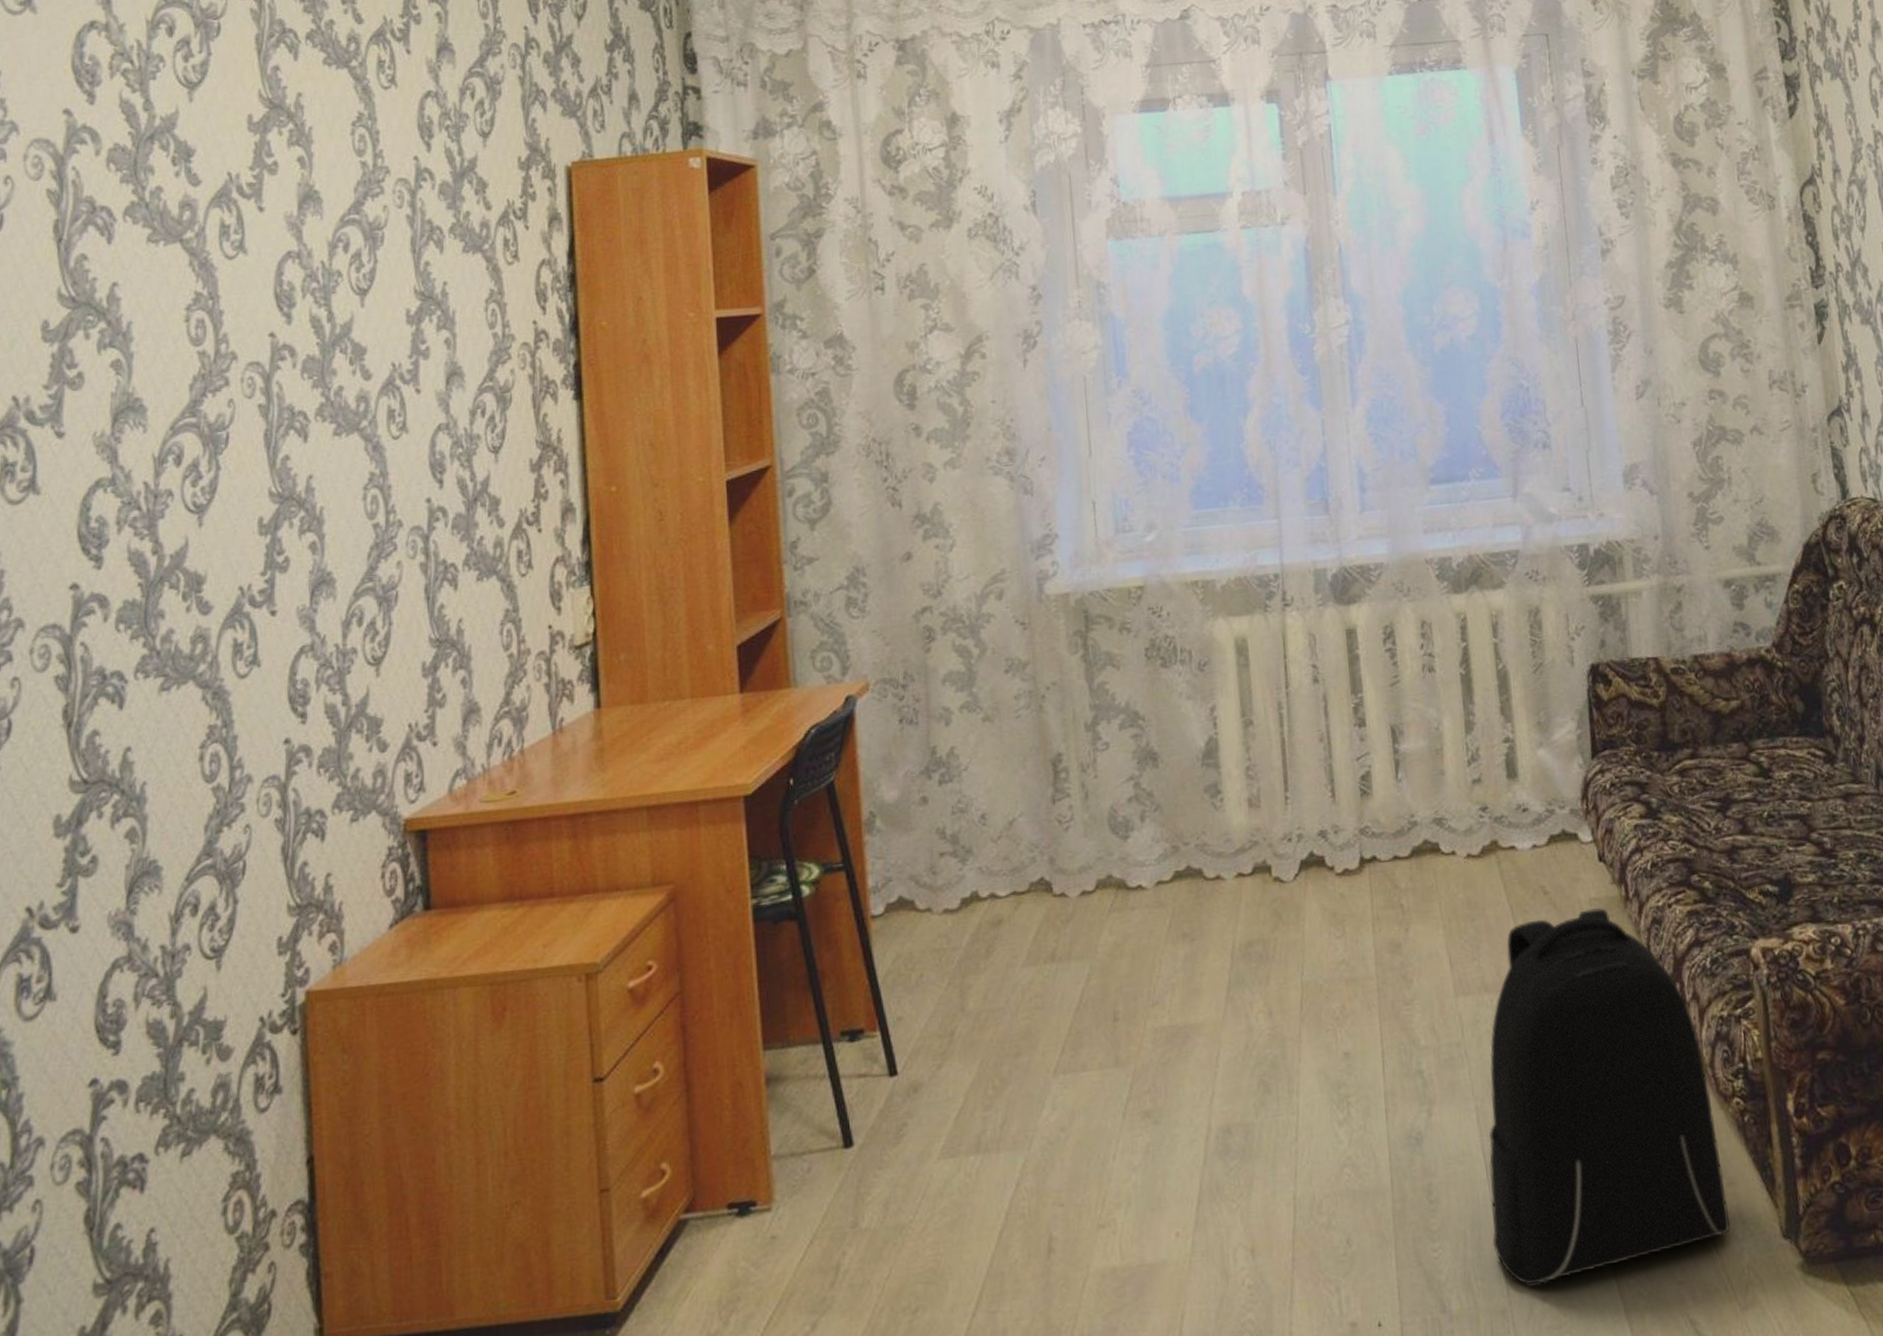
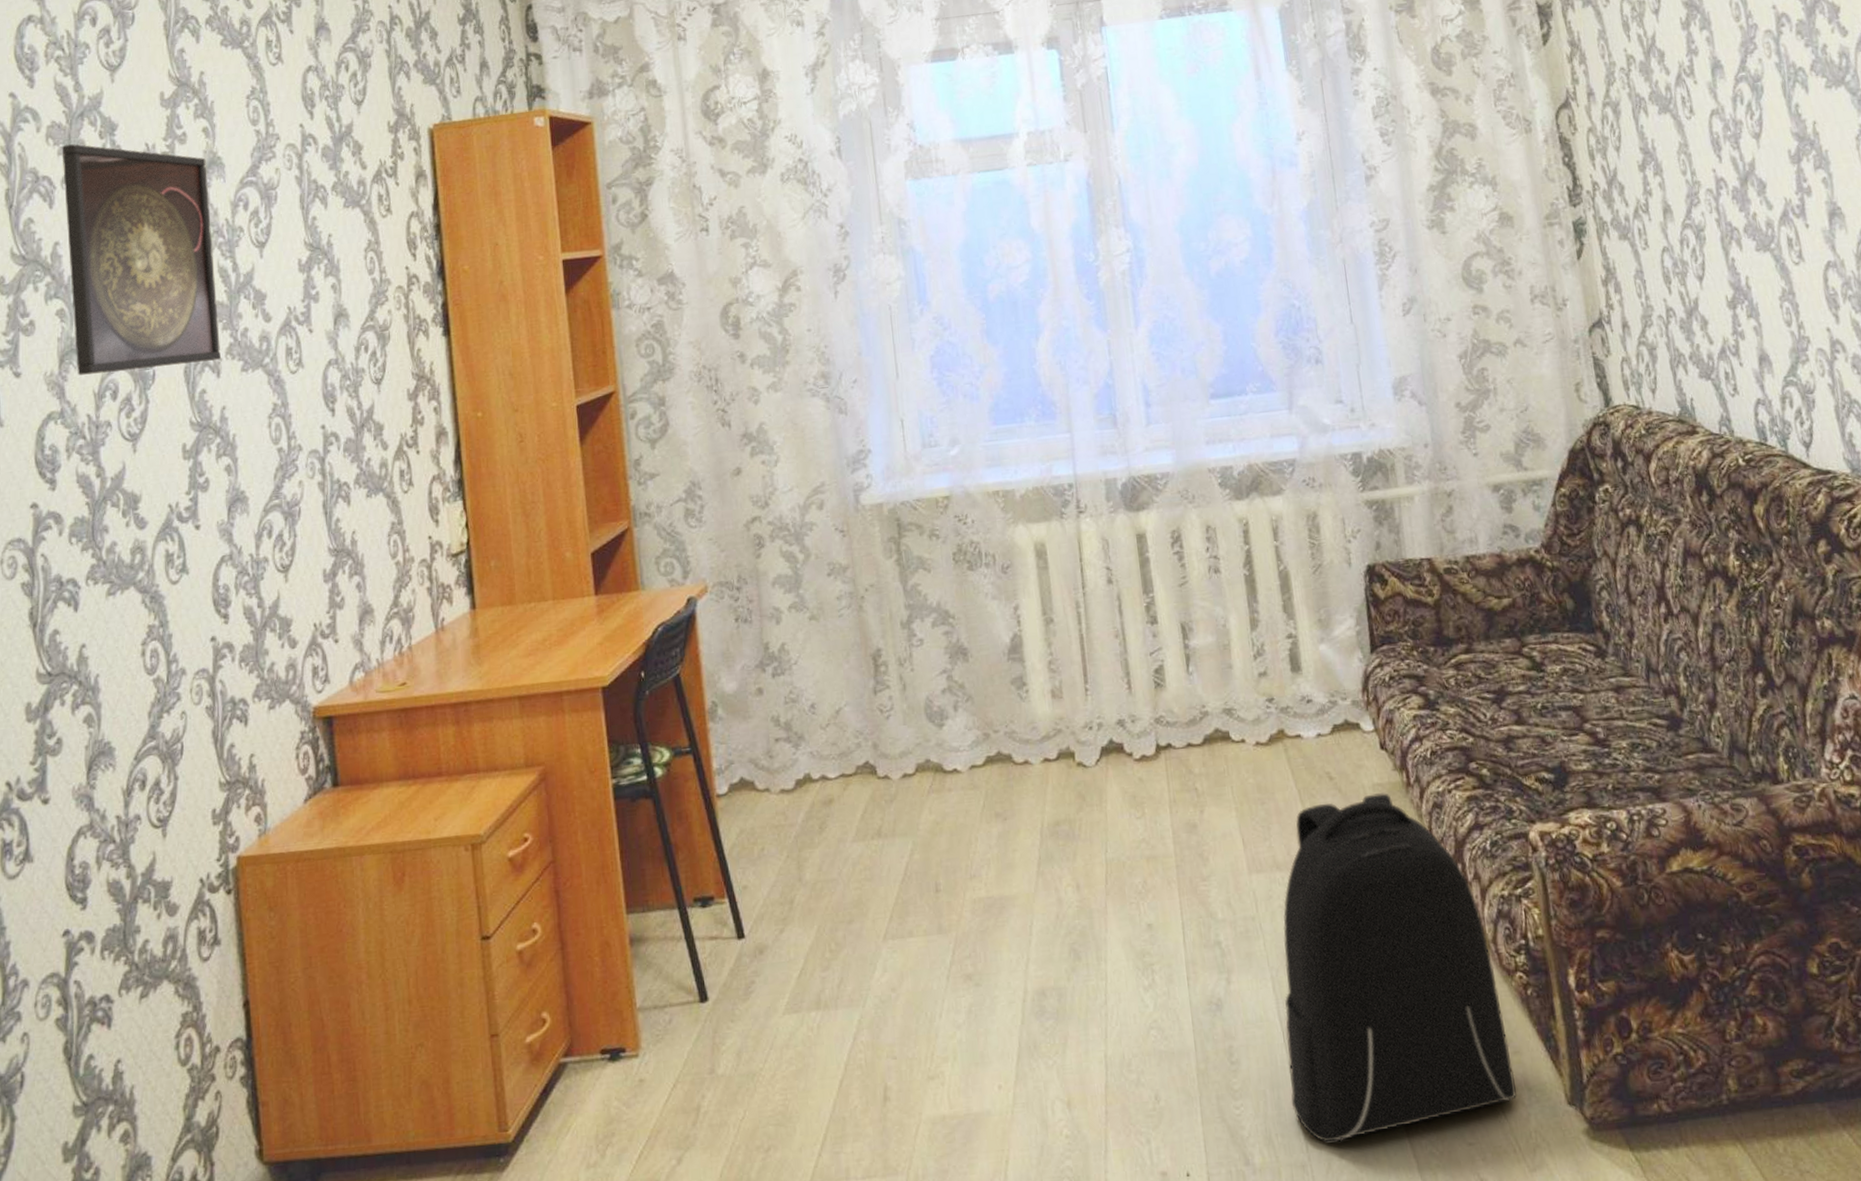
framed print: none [125,170,309,437] -> present [62,143,221,375]

